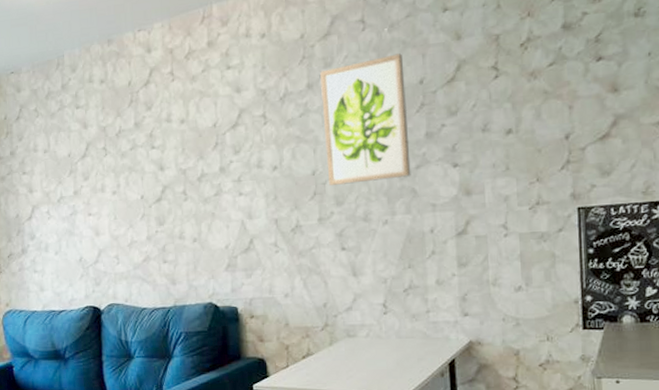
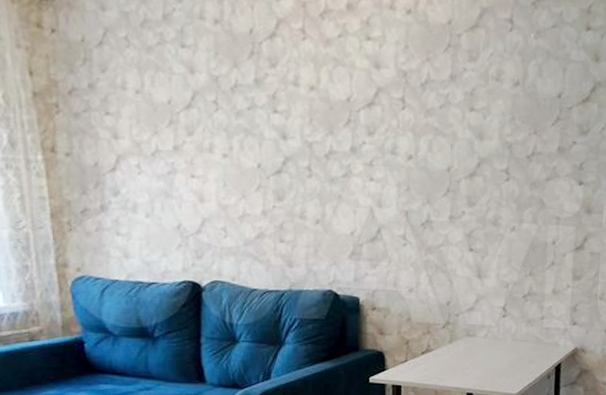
wall art: present [320,53,411,185] -> none [462,62,545,188]

